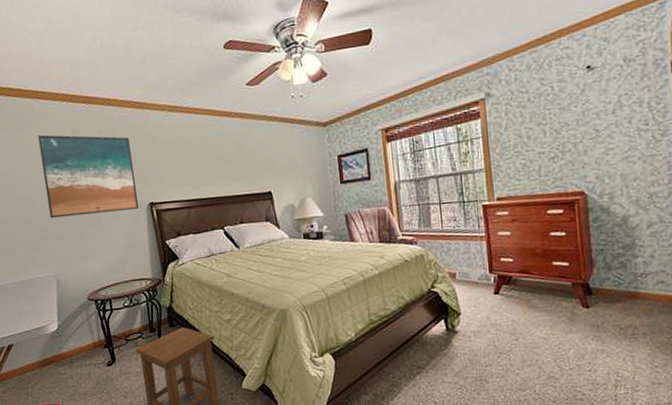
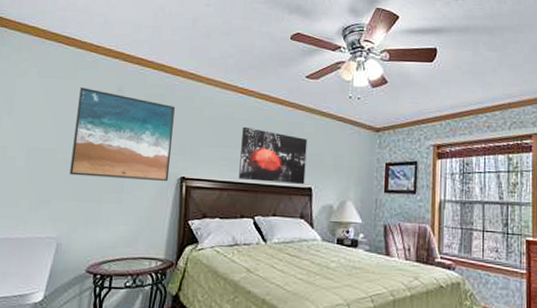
wall art: none [196,144,264,196] -> present [239,126,308,185]

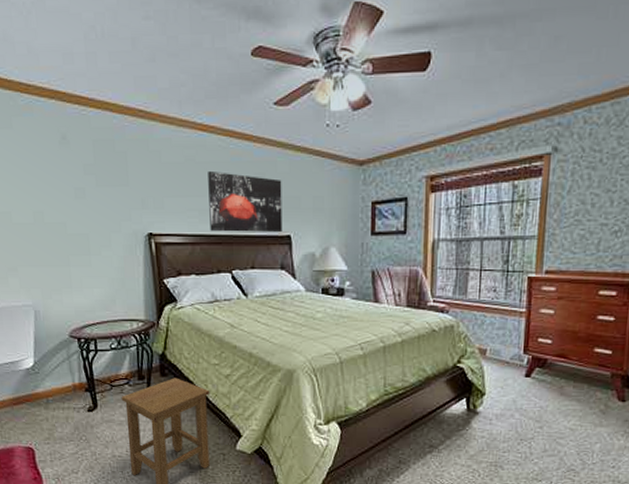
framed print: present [69,87,175,181] -> none [19,138,136,239]

